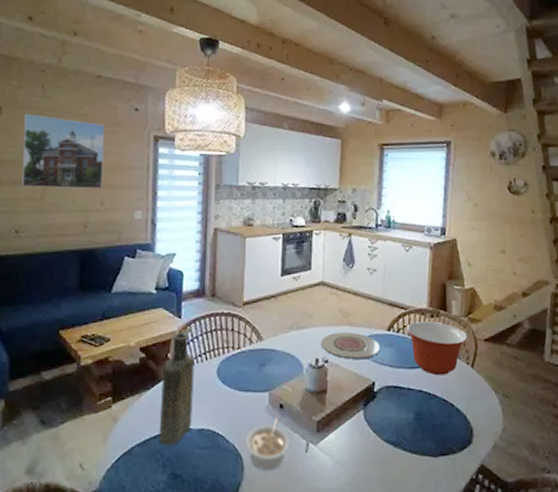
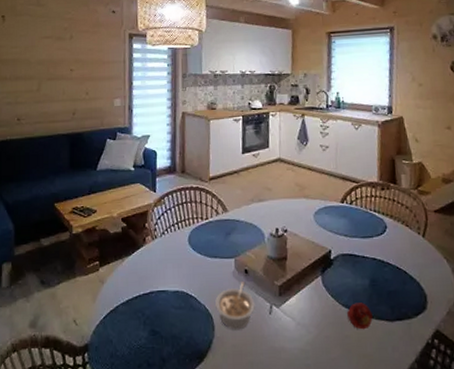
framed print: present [22,113,105,190] -> none [22,19,88,82]
bottle: present [159,333,195,446] -> none [139,205,169,306]
plate: present [320,332,380,360] -> none [279,204,335,230]
fruit: none [388,437,416,467] -> present [346,302,373,330]
mixing bowl: present [406,320,467,376] -> none [358,193,418,245]

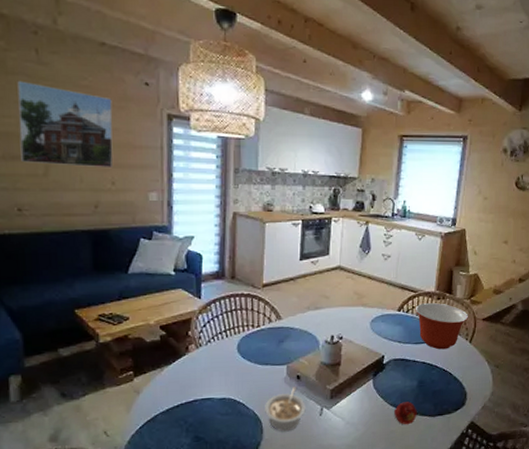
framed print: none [22,19,88,82] -> present [17,80,114,169]
mixing bowl: none [358,193,418,245] -> present [415,302,468,350]

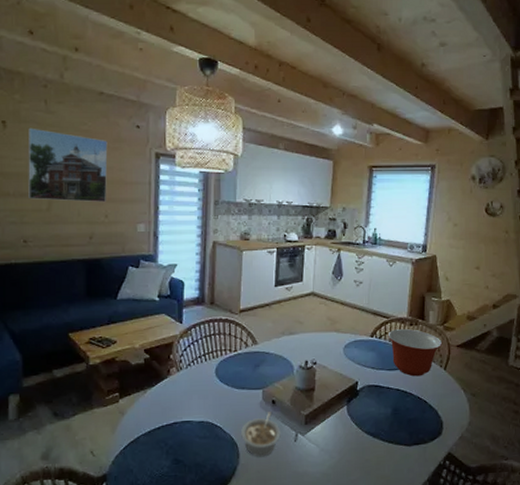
fruit: present [393,401,417,425] -> none [368,429,392,454]

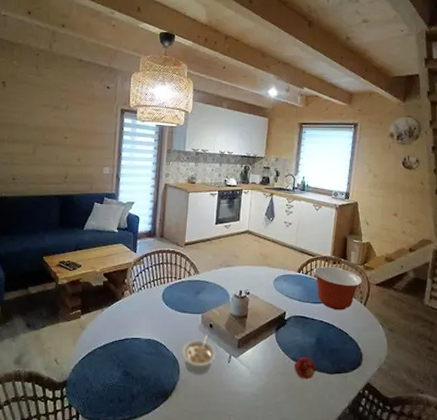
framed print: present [27,127,108,203] -> none [19,87,83,149]
fruit: none [368,429,392,454] -> present [294,357,316,380]

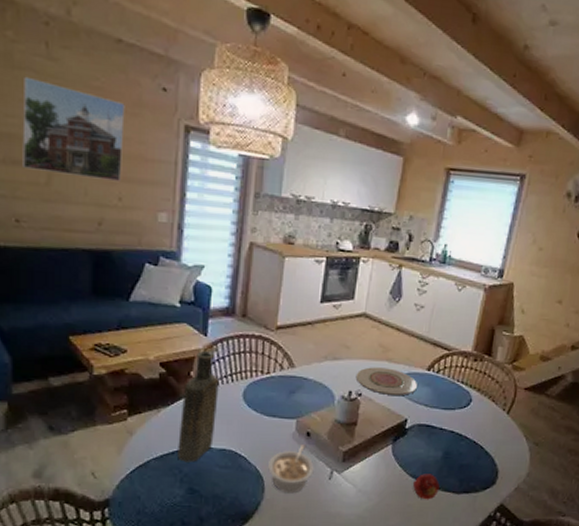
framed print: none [19,87,83,149] -> present [22,76,125,183]
bottle: none [116,264,145,350] -> present [177,351,219,462]
plate: none [244,271,291,294] -> present [355,367,417,396]
mixing bowl: present [313,266,362,310] -> none [447,363,508,419]

